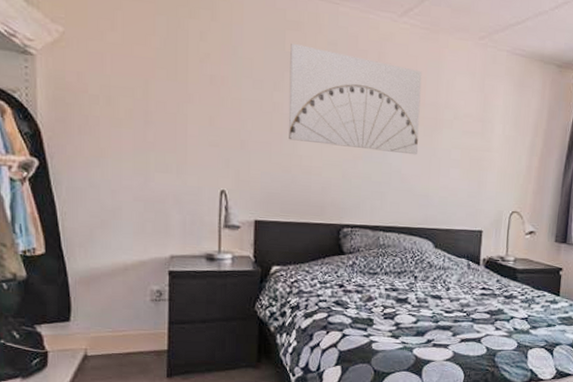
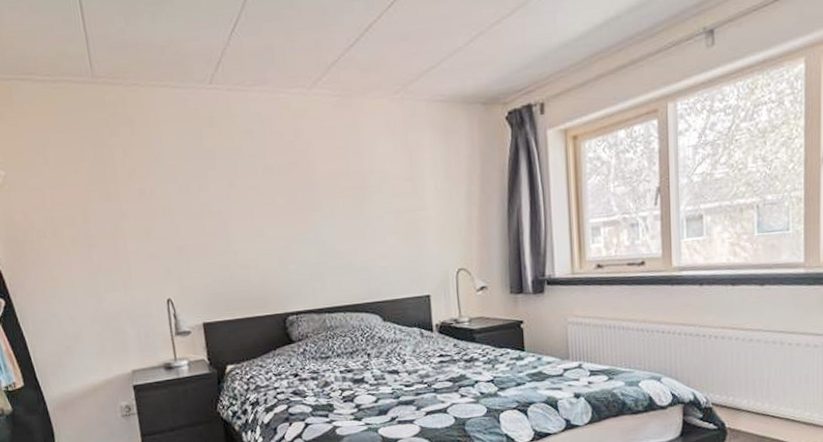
wall art: present [288,43,422,155] -> none [208,139,350,238]

